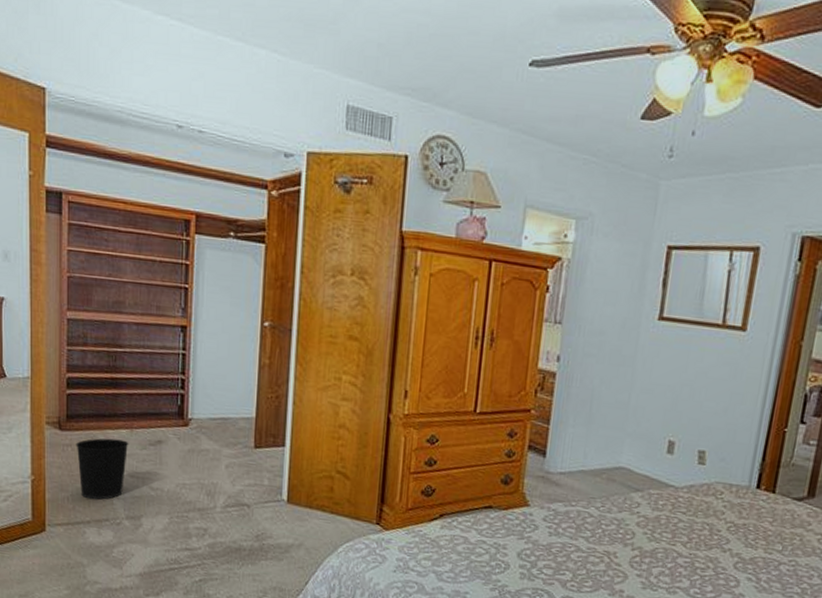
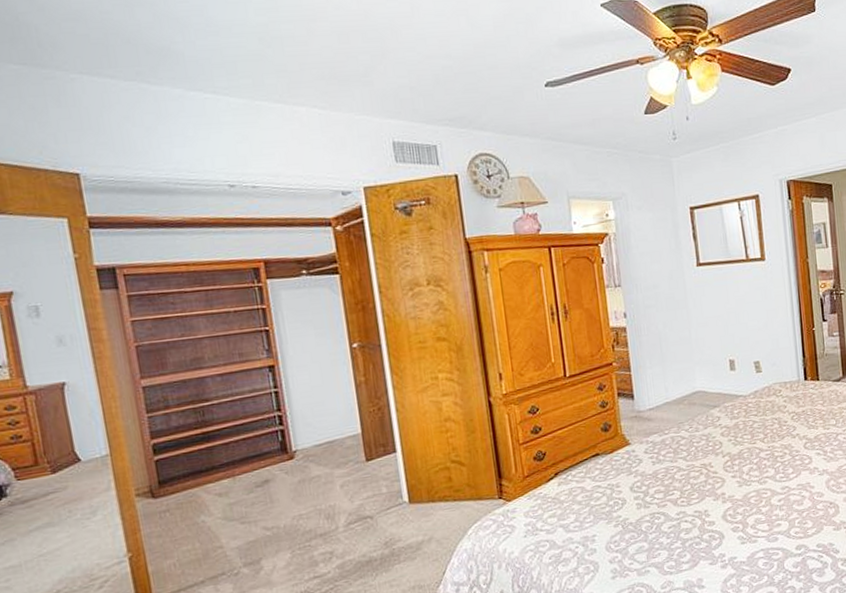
wastebasket: present [76,438,129,500] -> none [174,489,236,559]

